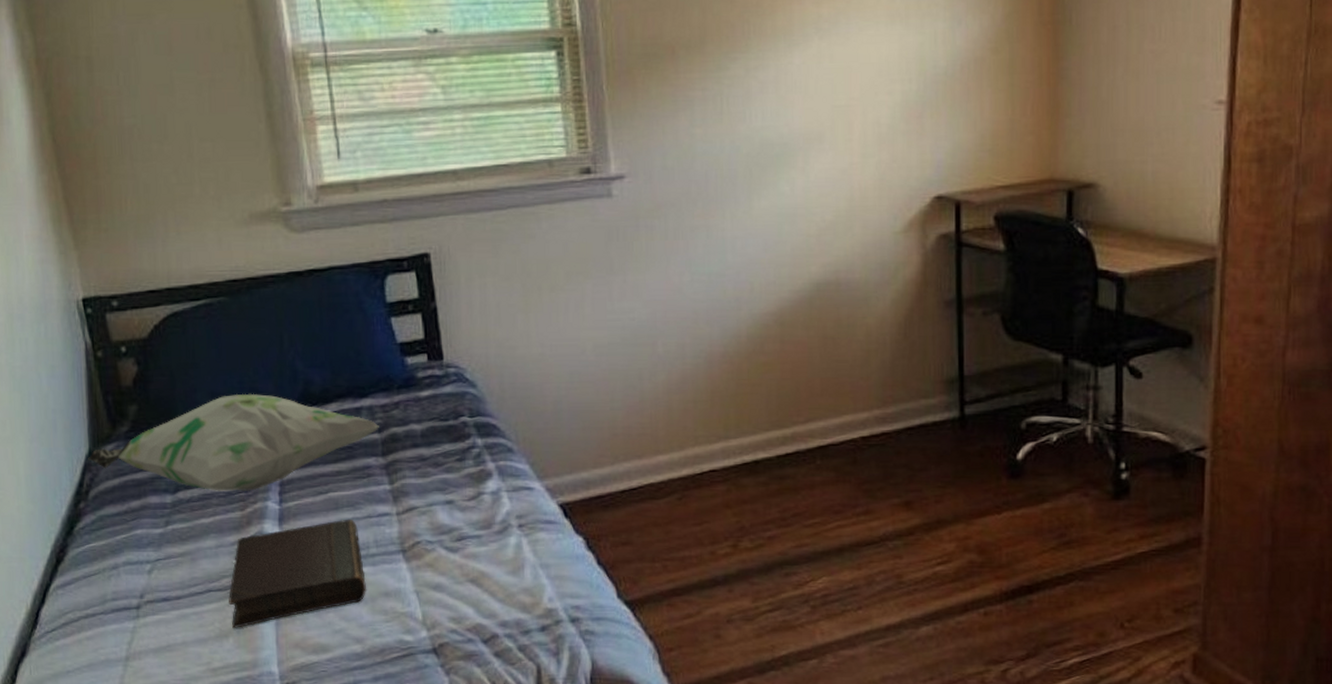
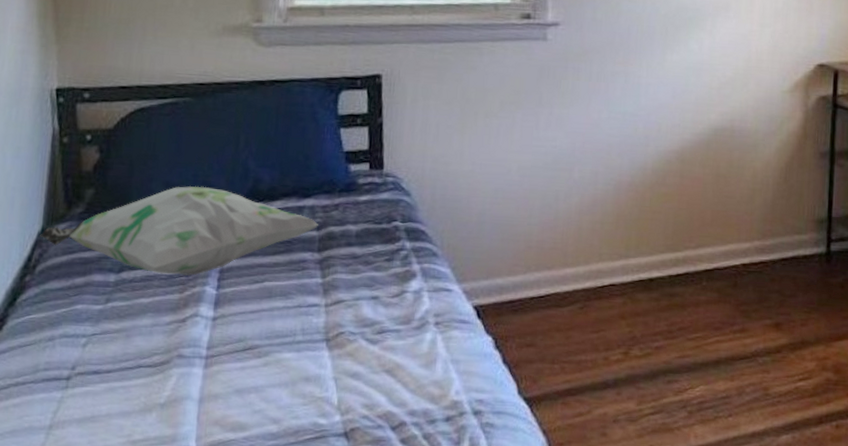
book: present [229,519,367,628] -> none [156,307,290,404]

